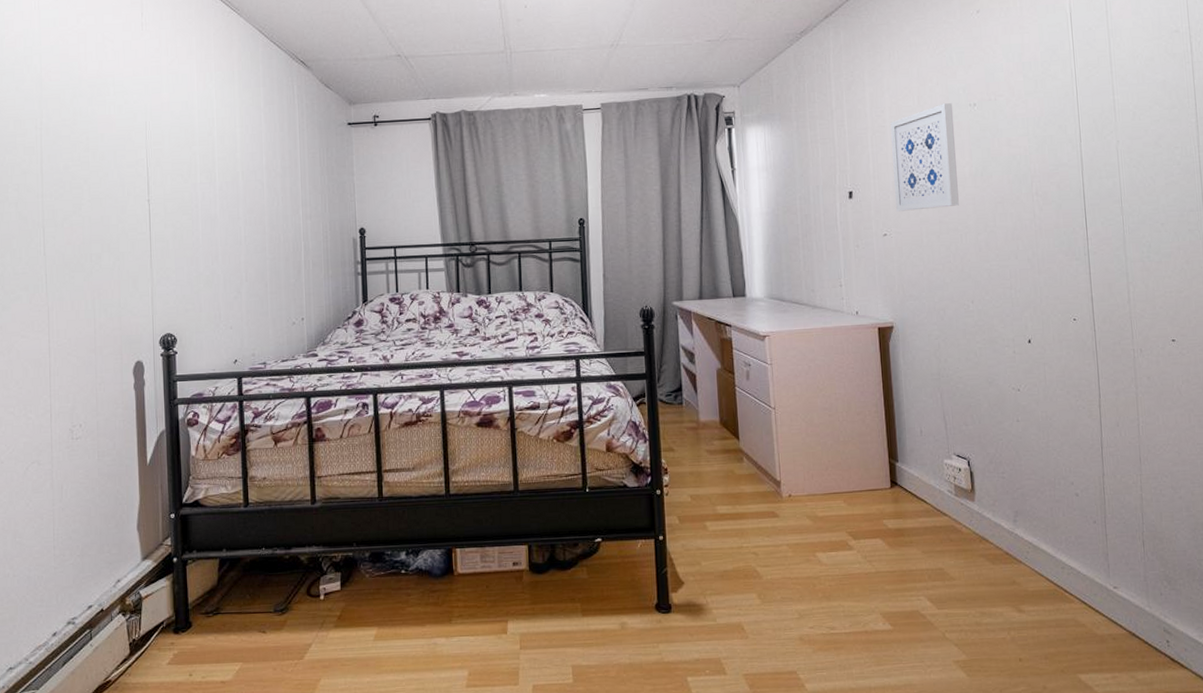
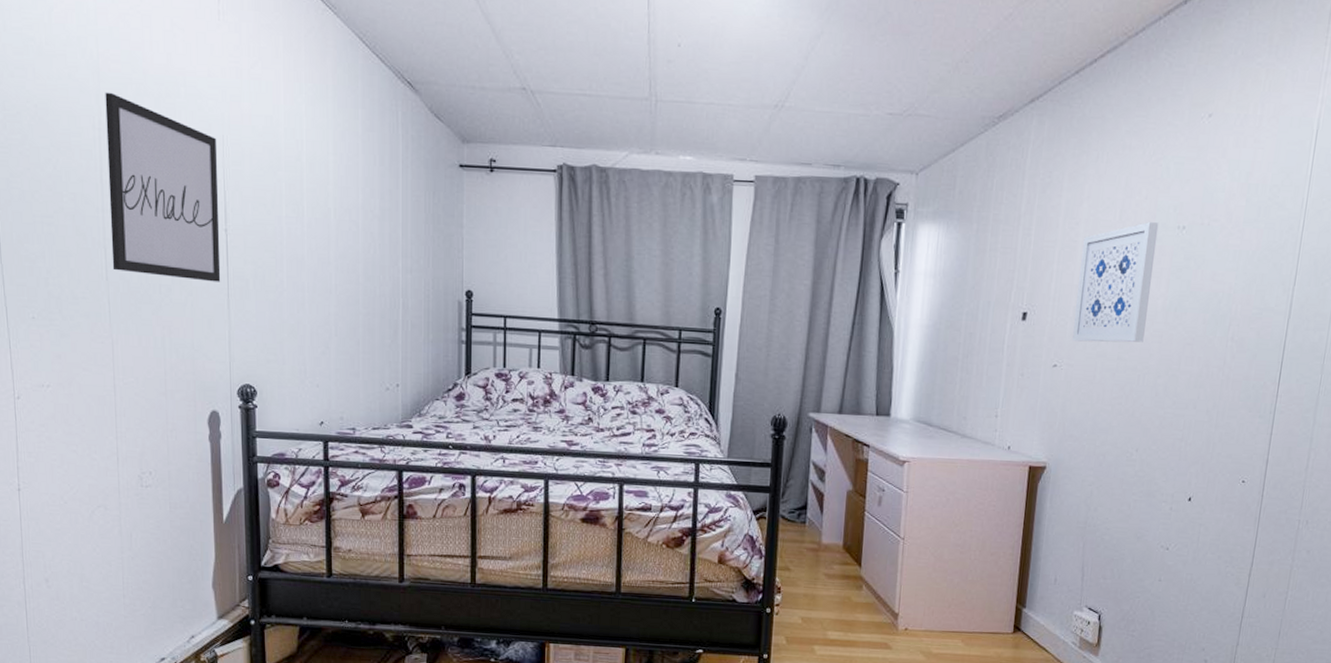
wall art: none [46,97,144,247] -> present [105,92,221,282]

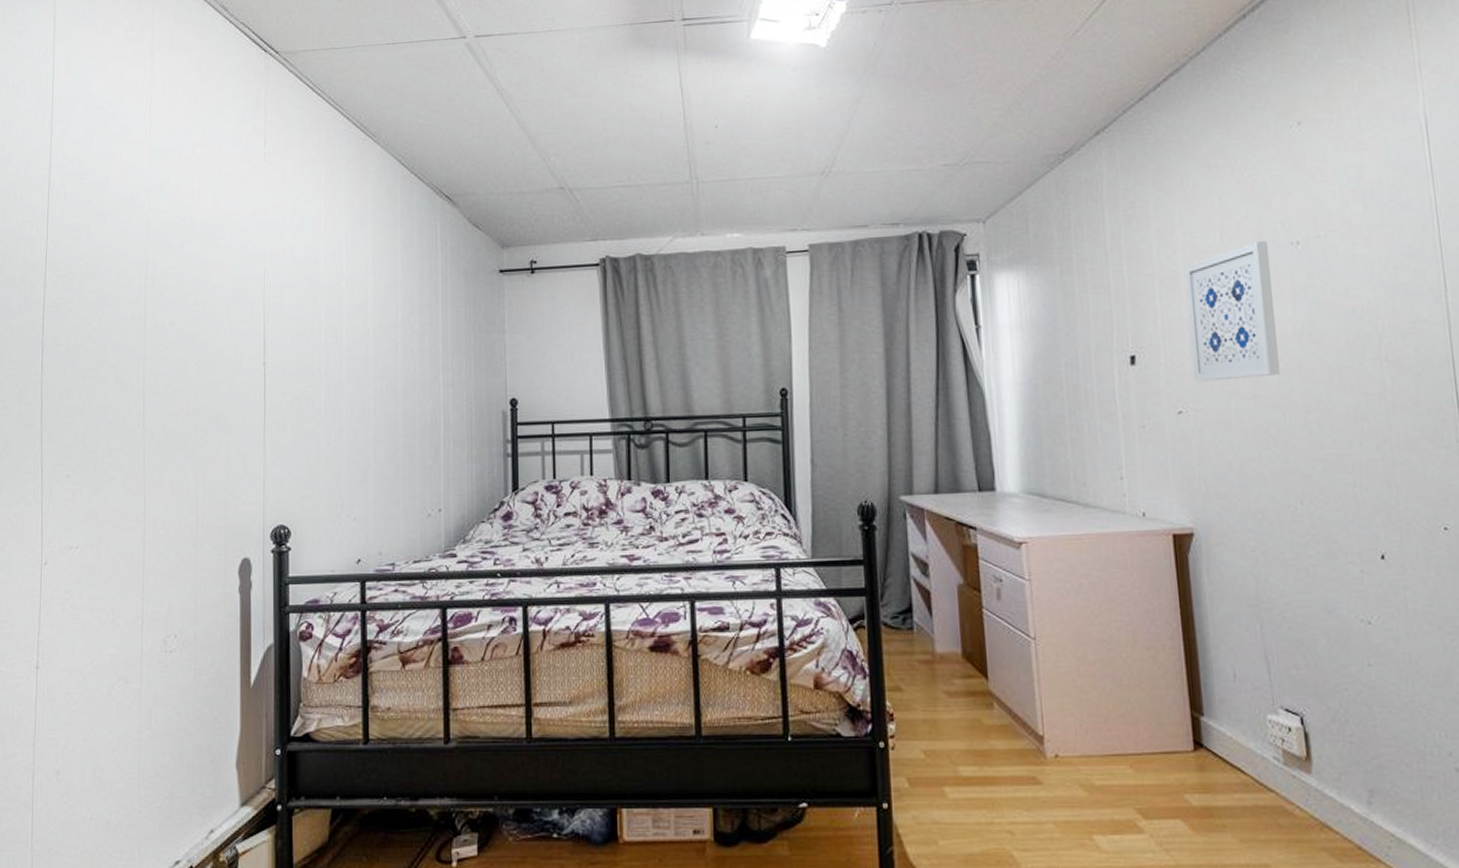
wall art: present [105,92,221,282] -> none [150,241,259,419]

